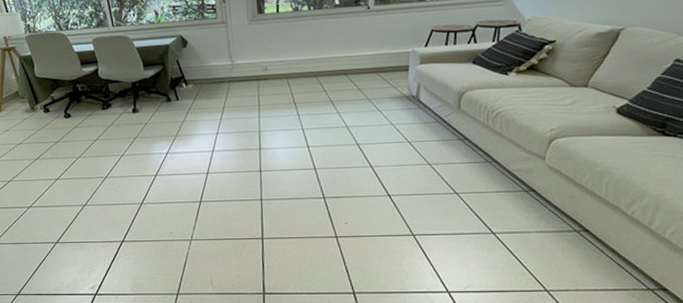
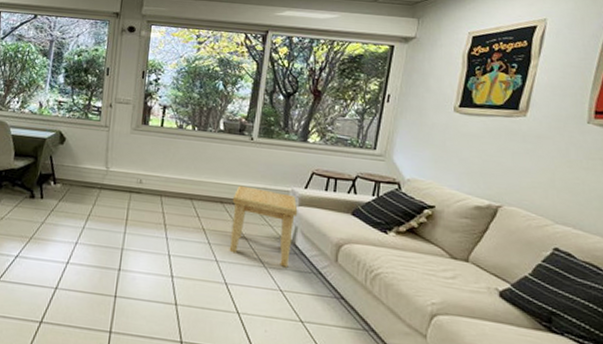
side table: none [355,54,420,122] -> present [229,185,298,268]

